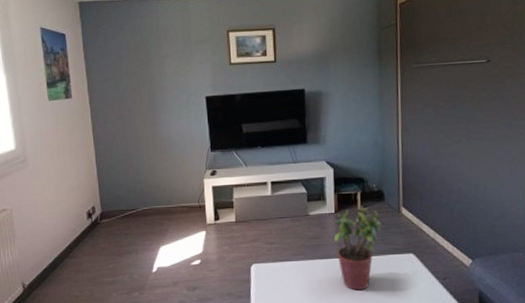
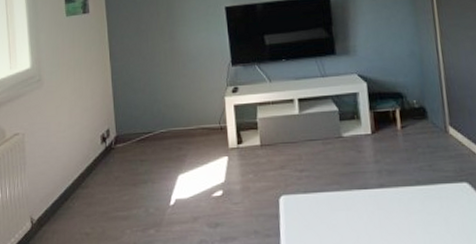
potted plant: present [333,205,382,291] -> none [371,125,428,229]

